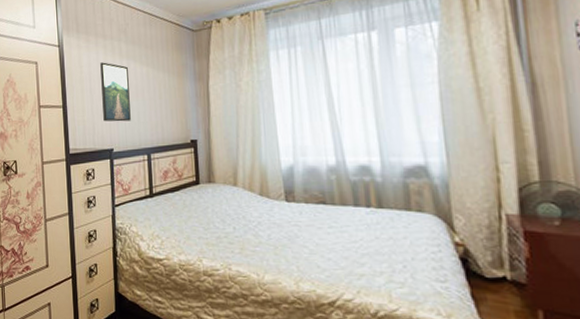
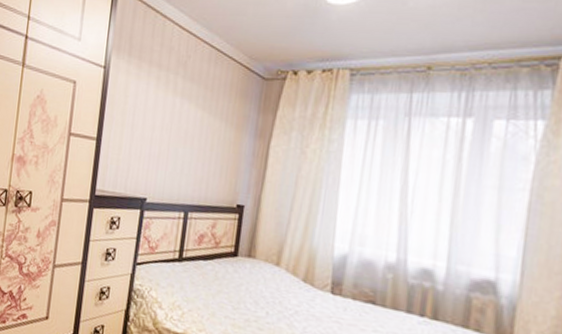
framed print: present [100,62,131,122] -> none [141,96,181,170]

